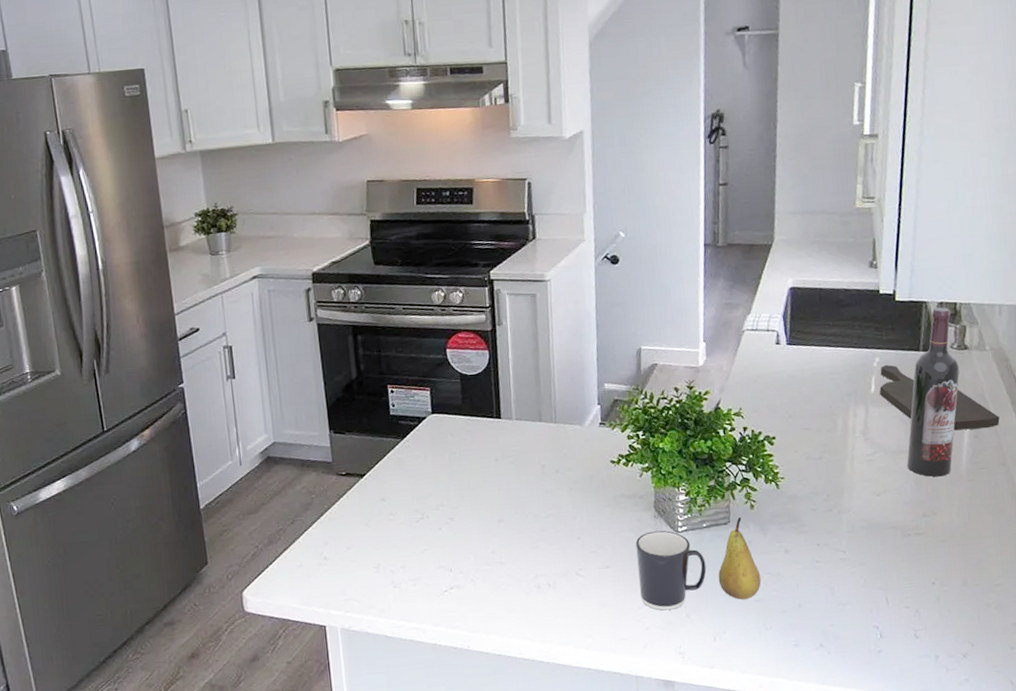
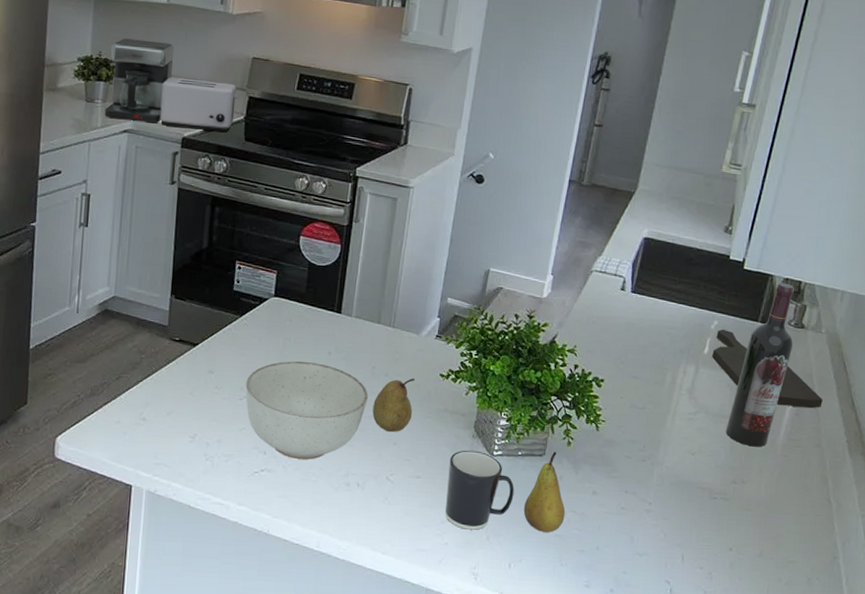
coffee maker: none [225,182,291,267] -> present [104,38,174,123]
toaster: none [282,210,361,265] -> present [159,77,240,133]
bowl: none [419,472,543,571] -> present [245,361,368,460]
fruit: none [549,470,590,528] -> present [372,378,415,433]

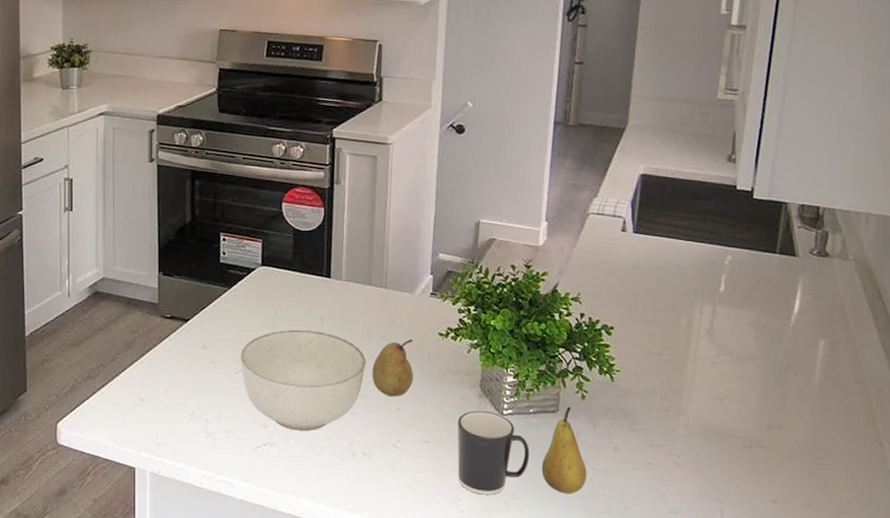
coffee maker: present [104,38,174,123] -> none [80,23,143,104]
toaster: present [159,77,240,133] -> none [134,56,210,106]
cutting board: present [712,329,823,409] -> none [729,264,859,343]
wine bottle: present [725,282,794,447] -> none [753,210,819,388]

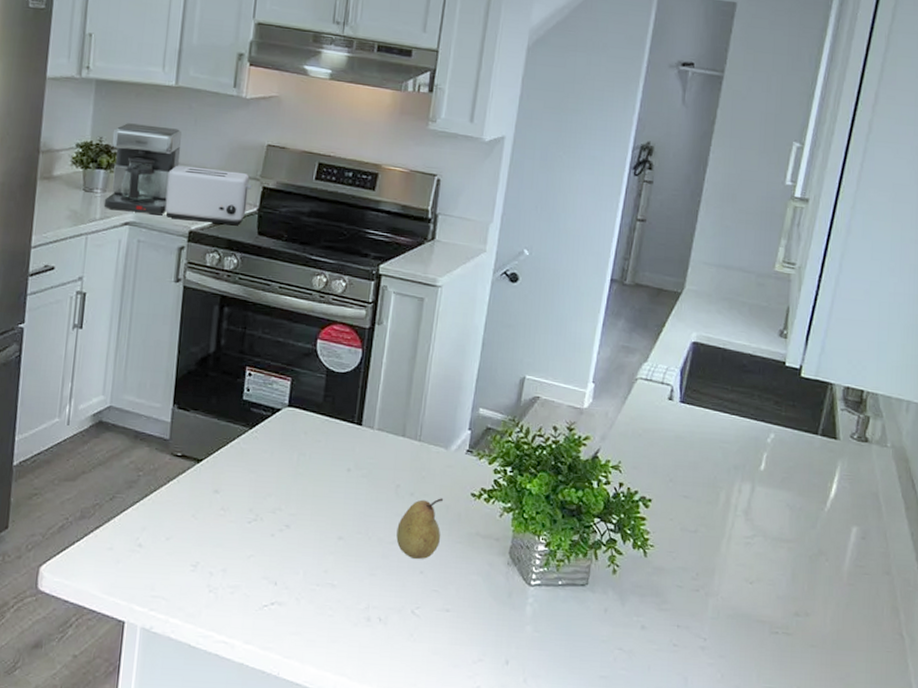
coffee maker: none [80,23,143,104] -> present [103,123,182,215]
toaster: none [134,56,210,106] -> present [164,165,253,226]
bowl: present [240,330,366,430] -> none [255,479,392,591]
mug: present [457,410,530,495] -> none [478,579,555,671]
fruit: present [541,406,587,493] -> none [564,580,611,673]

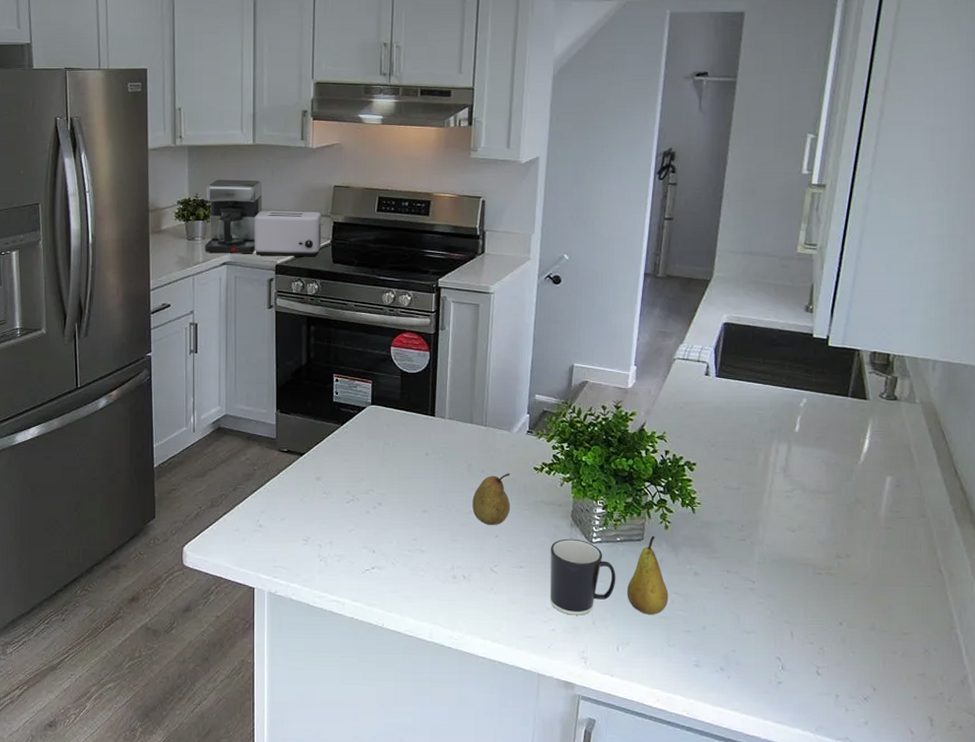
mug: none [478,579,555,671] -> present [550,538,616,615]
fruit: none [564,580,611,673] -> present [627,535,669,615]

